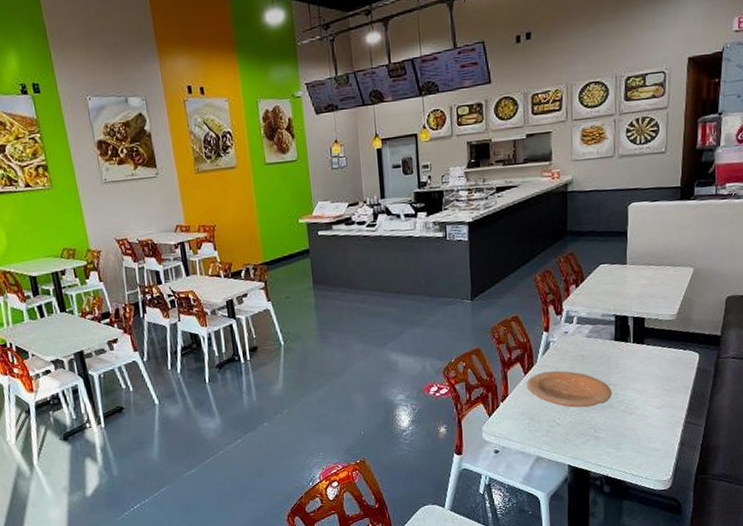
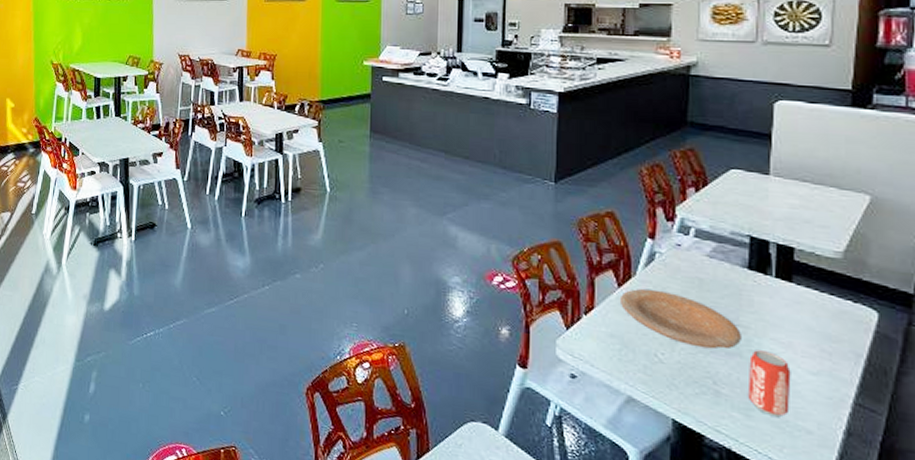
beverage can: none [617,399,645,445] -> present [747,350,791,417]

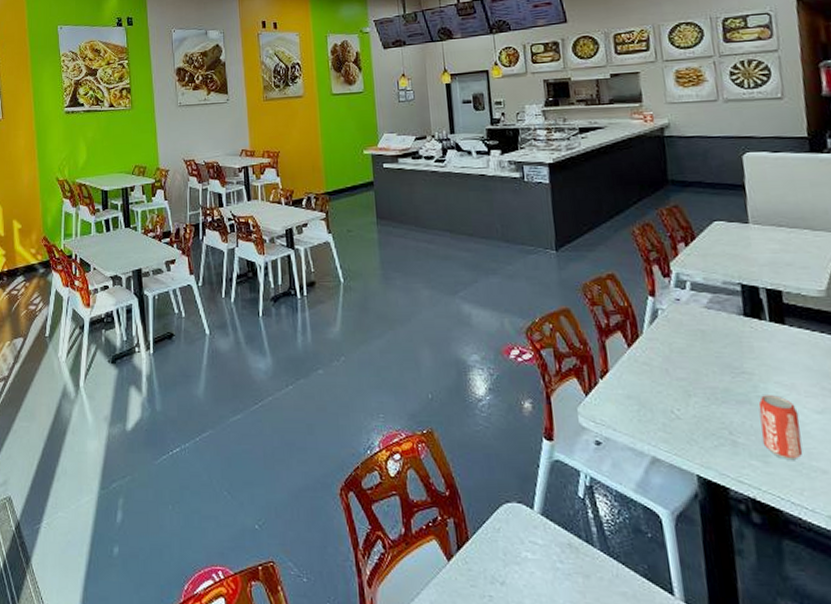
plate: present [619,288,741,349] -> none [630,346,749,399]

